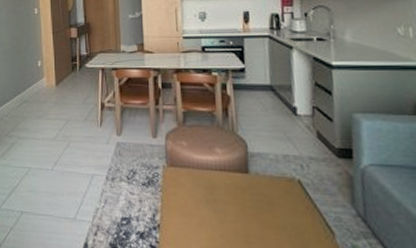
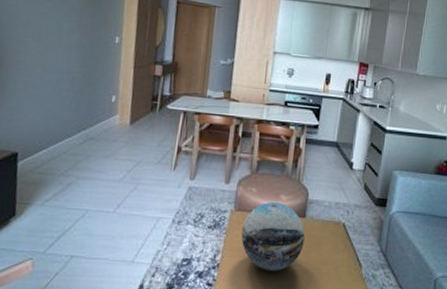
decorative orb: none [178,155,253,236] -> present [241,201,305,272]

